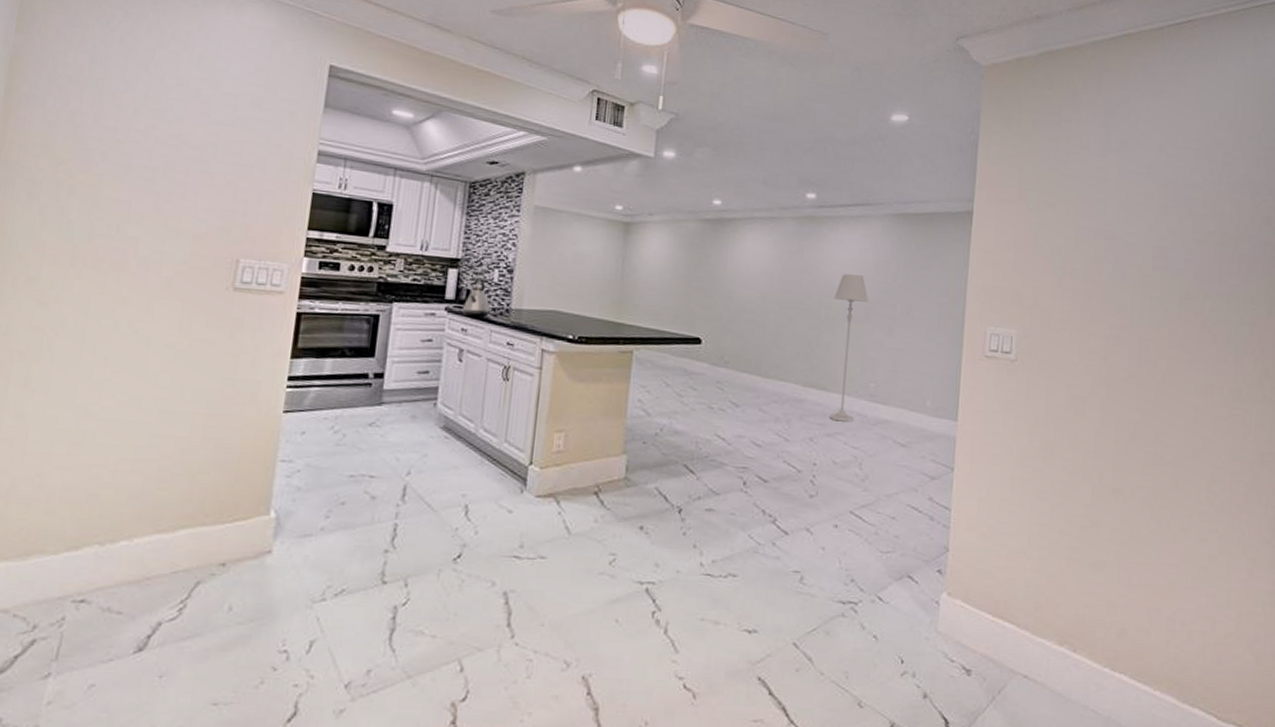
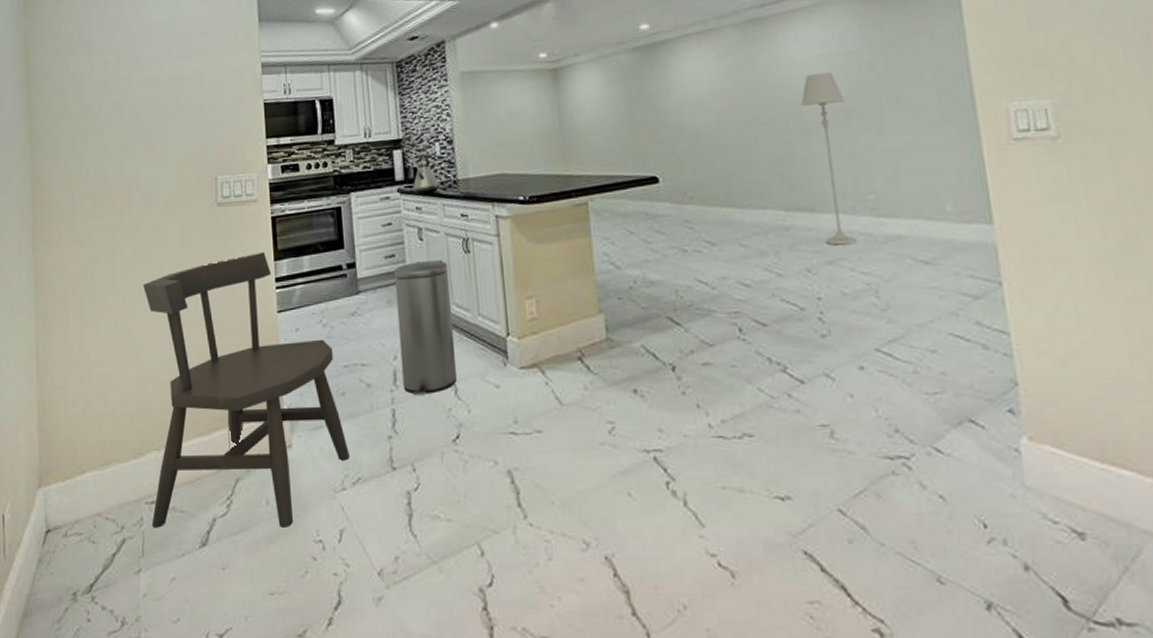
dining chair: none [75,346,340,636] -> present [143,251,350,528]
pedal bin: none [411,381,484,514] -> present [394,260,458,396]

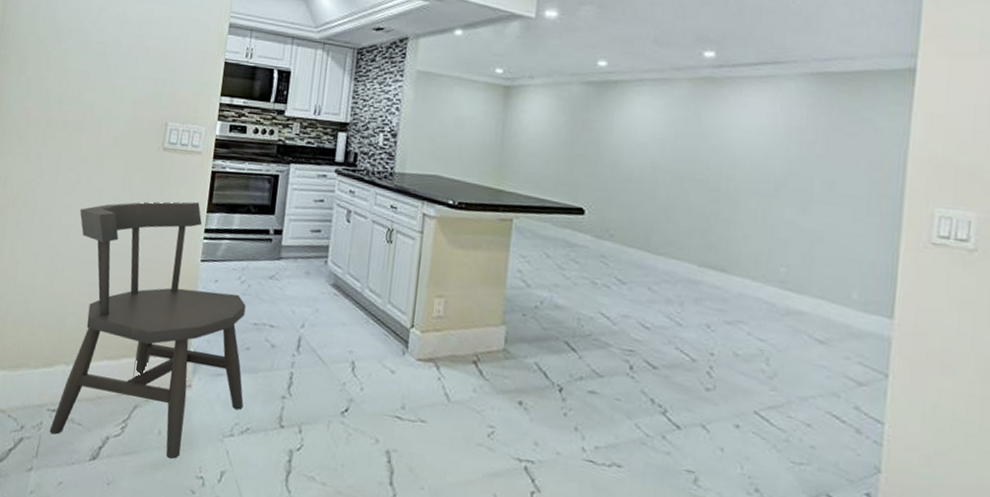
pedal bin: present [394,260,458,396] -> none [305,241,369,366]
kettle: present [412,154,439,195] -> none [350,141,376,181]
floor lamp: present [800,72,857,246] -> none [730,142,778,311]

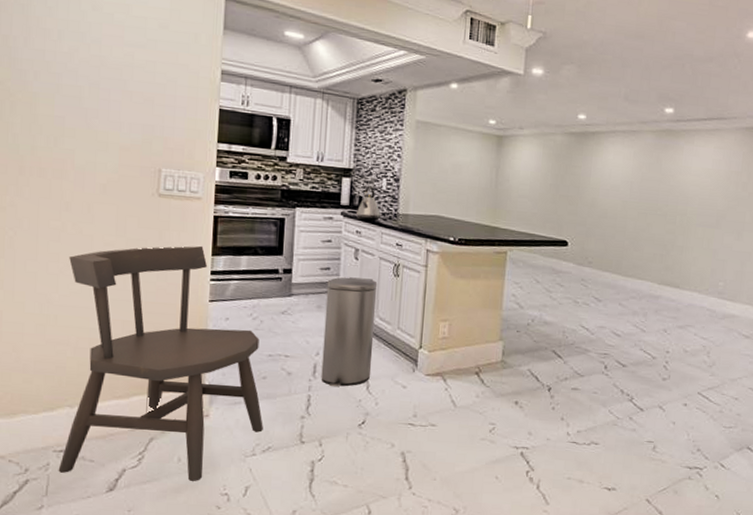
pedal bin: none [305,241,369,366] -> present [321,277,378,387]
kettle: none [350,141,376,181] -> present [355,186,380,222]

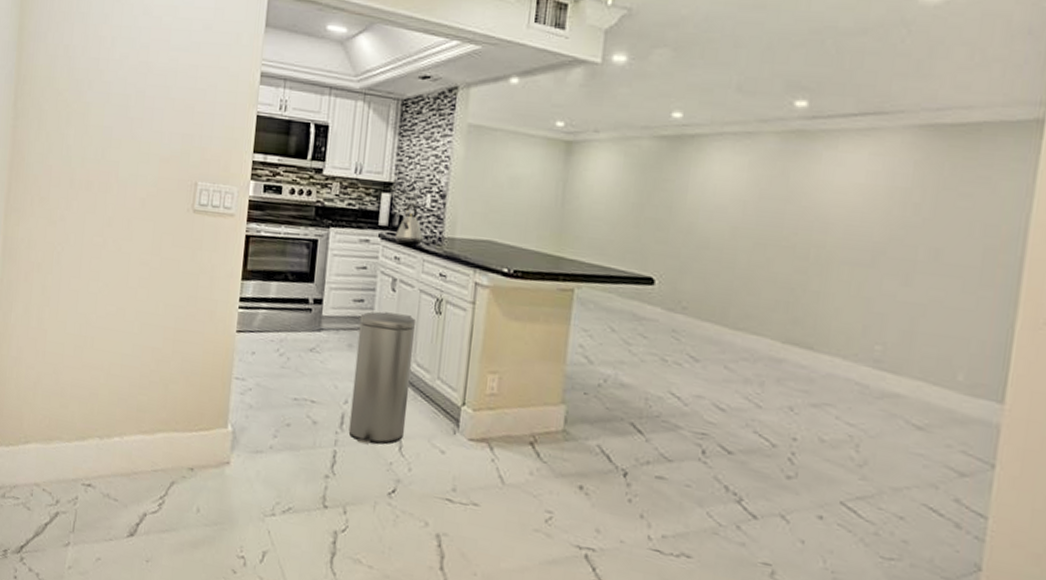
dining chair: present [58,245,263,481] -> none [85,267,285,537]

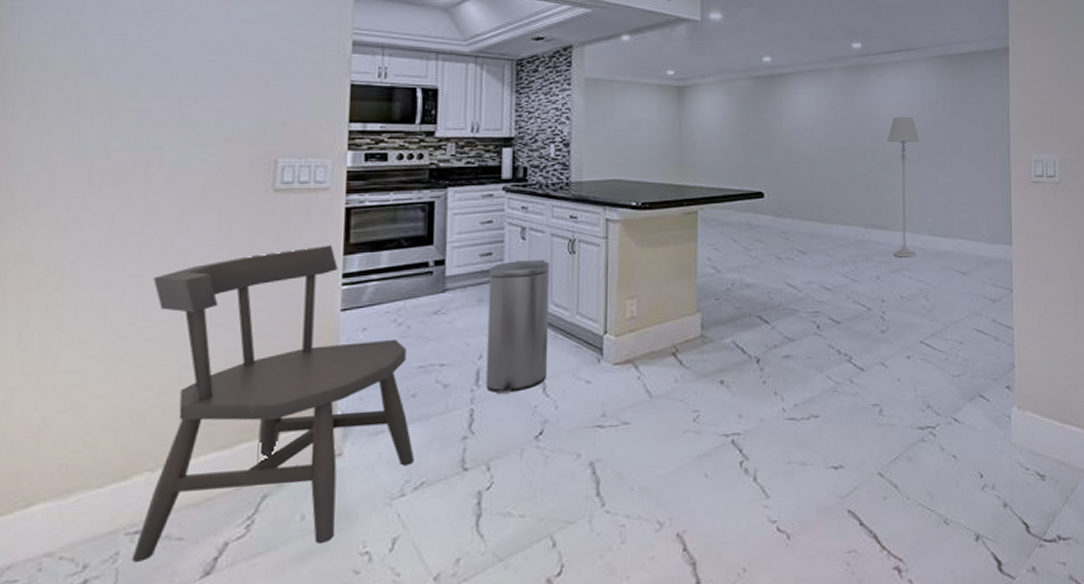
dining chair: none [85,267,285,537] -> present [131,244,414,562]
kettle: present [394,203,423,247] -> none [520,154,549,195]
floor lamp: none [816,204,877,393] -> present [887,116,919,258]

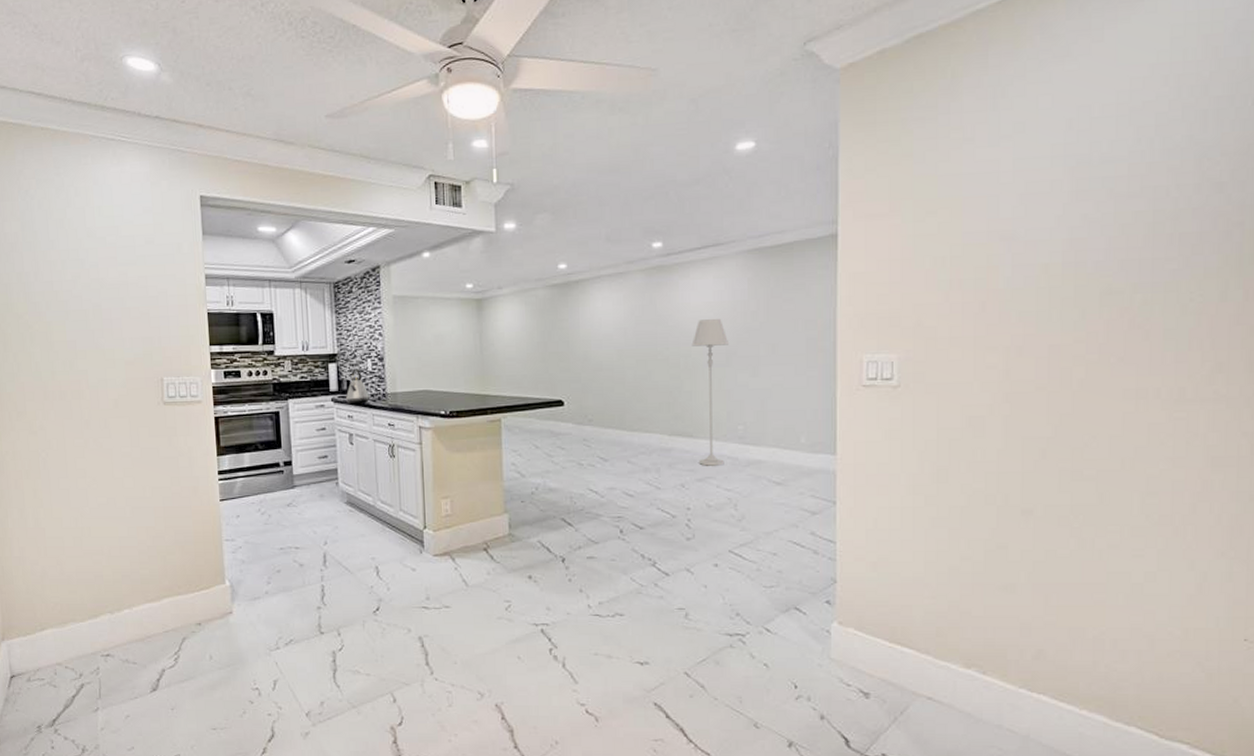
dining chair: present [131,244,414,562] -> none [94,447,283,677]
pedal bin: present [486,260,550,395] -> none [326,462,380,575]
kettle: none [520,154,549,195] -> present [345,368,369,405]

